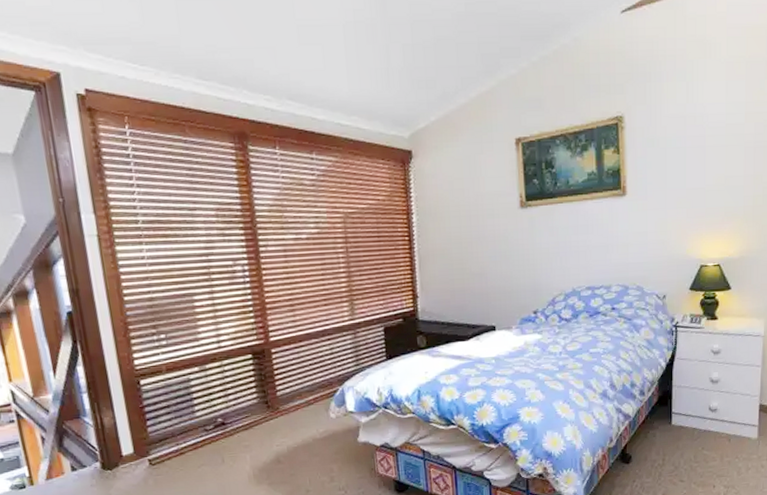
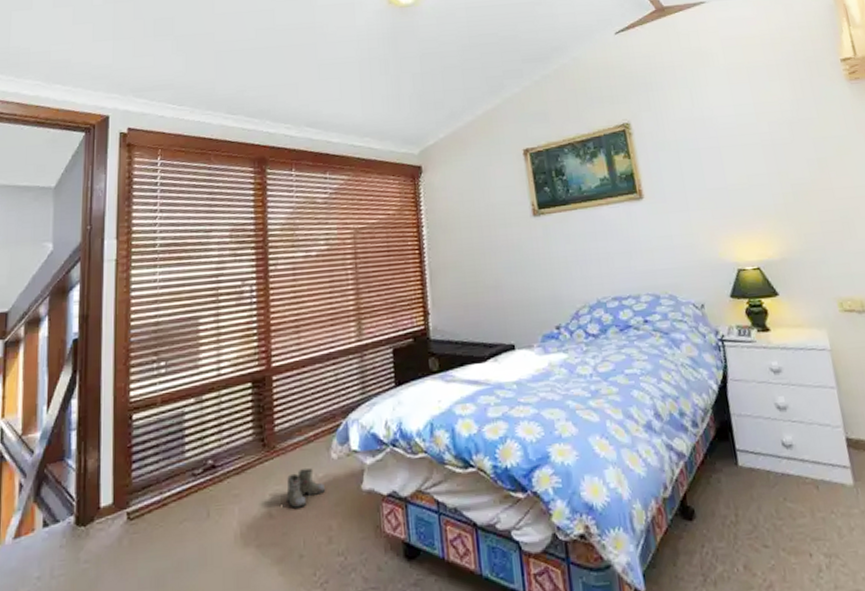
boots: none [290,425,327,456] -> present [284,468,326,508]

